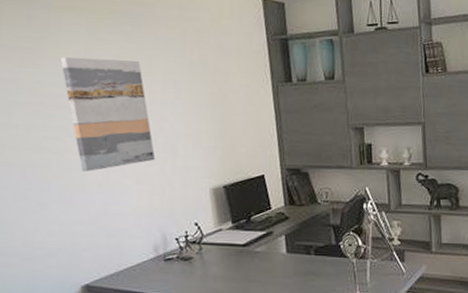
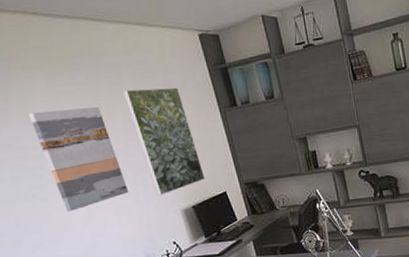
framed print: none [169,47,244,169] -> present [124,87,205,196]

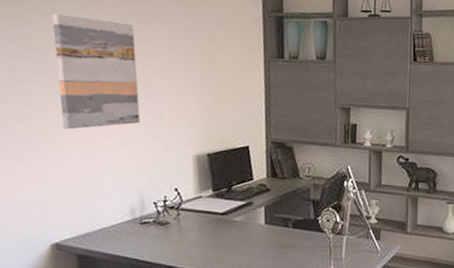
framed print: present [124,87,205,196] -> none [164,14,230,135]

